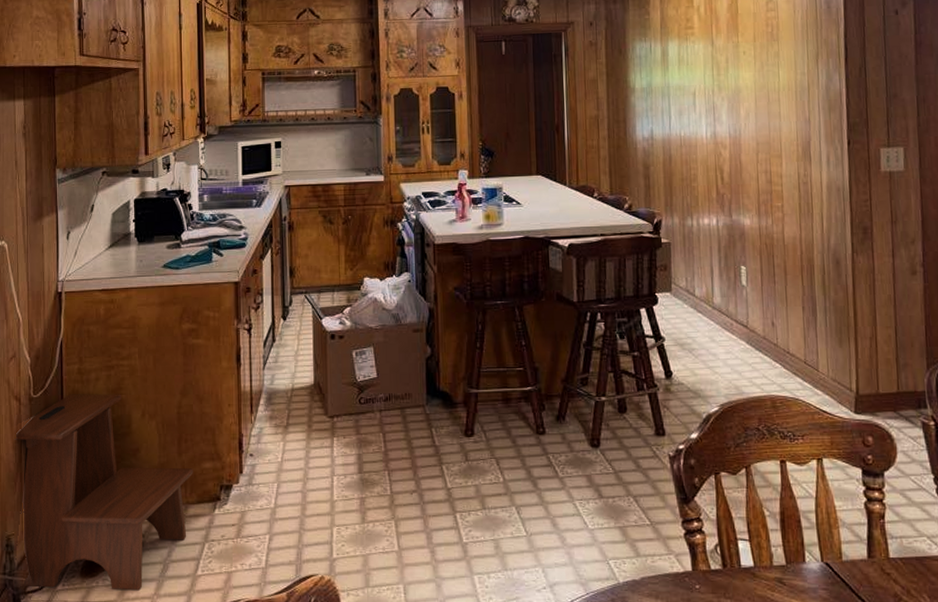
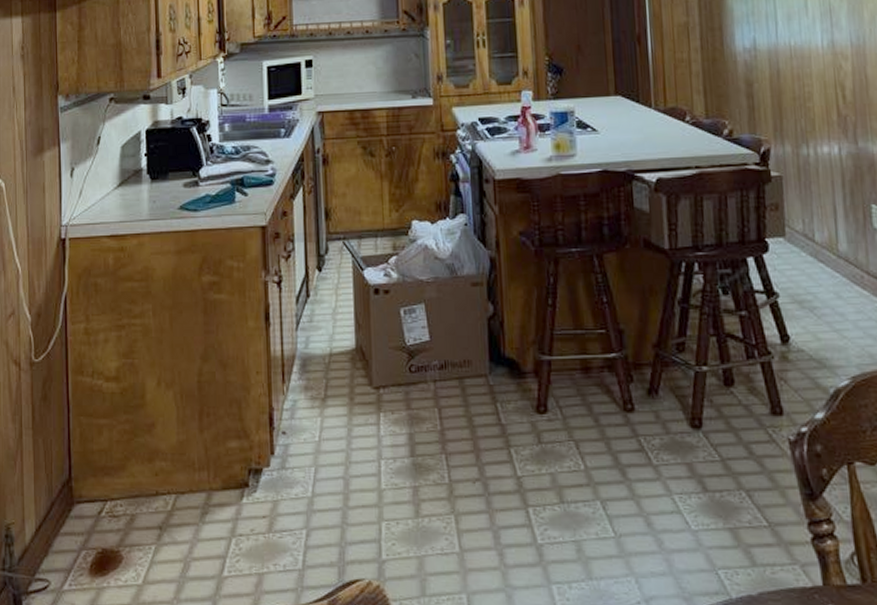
step stool: present [14,394,194,590] -> none [14,358,218,592]

